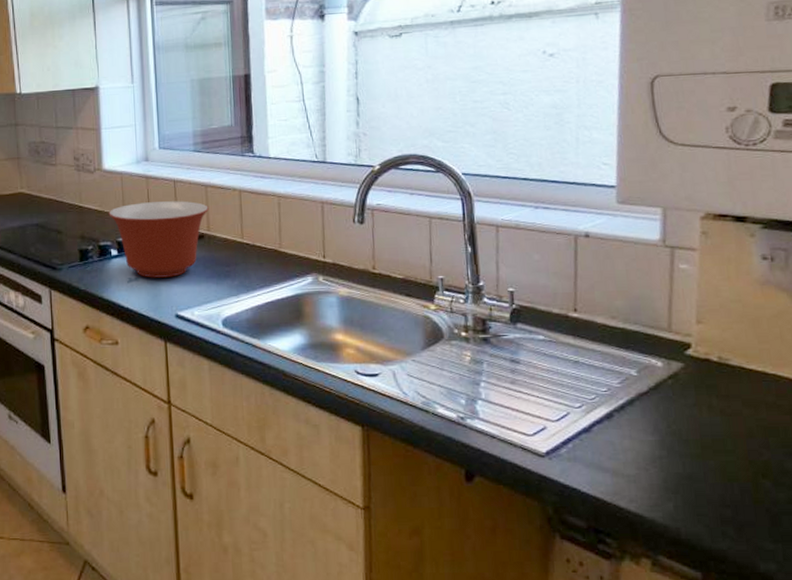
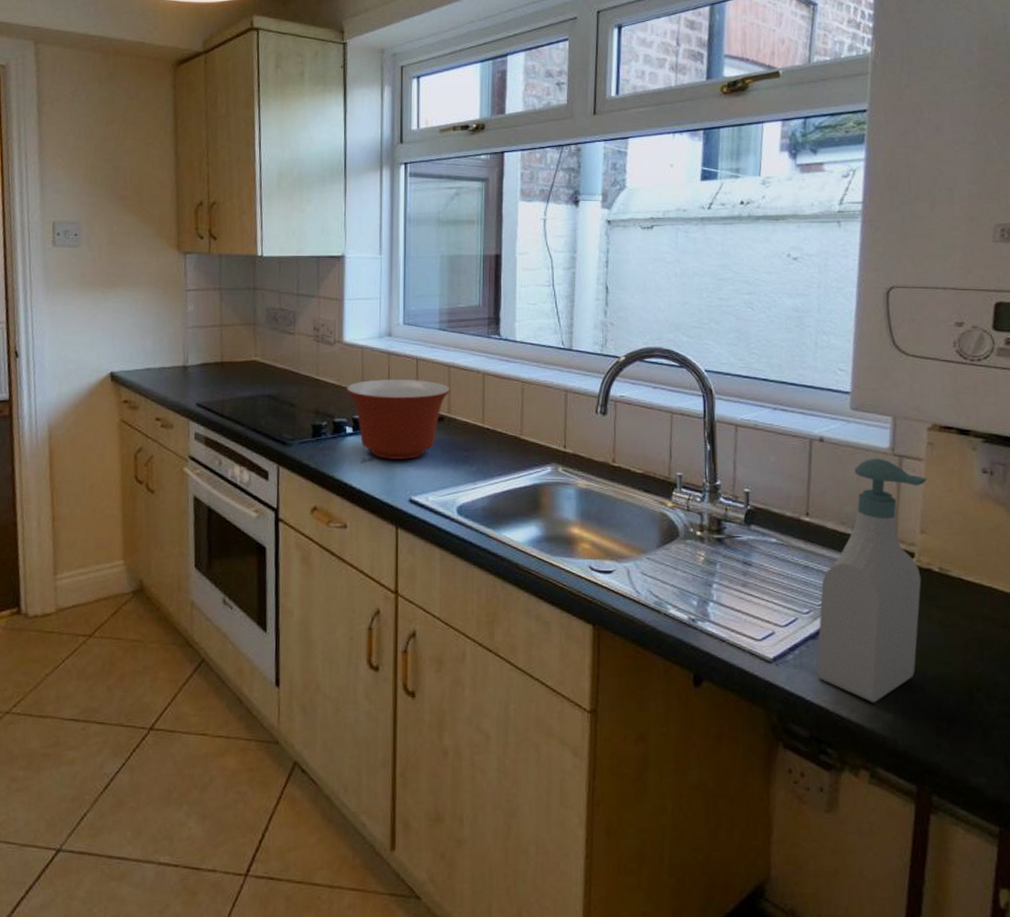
soap bottle: none [591,250,703,493] -> present [816,458,928,703]

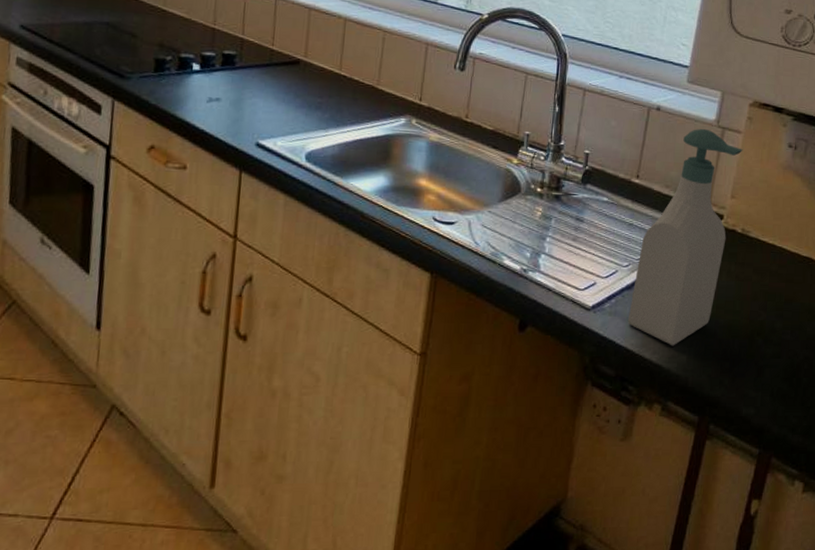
mixing bowl: present [346,379,450,460] -> none [196,15,309,102]

